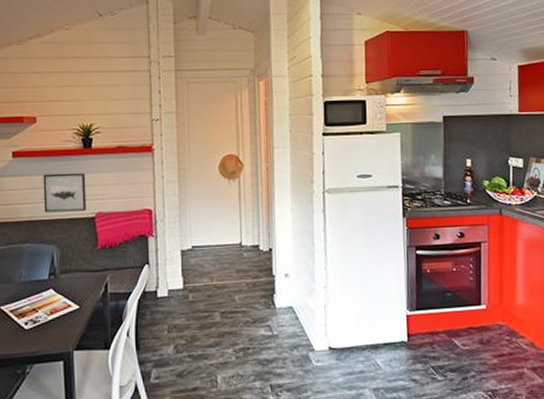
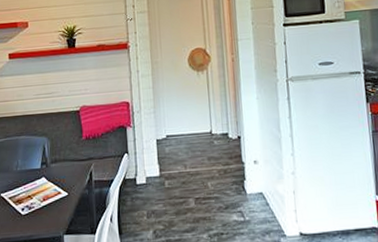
wall art: present [43,172,87,213] -> none [34,70,72,108]

